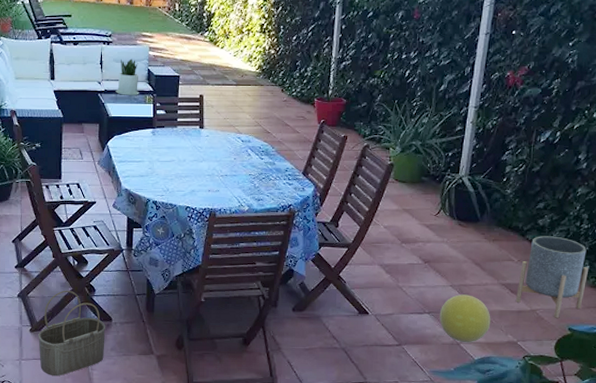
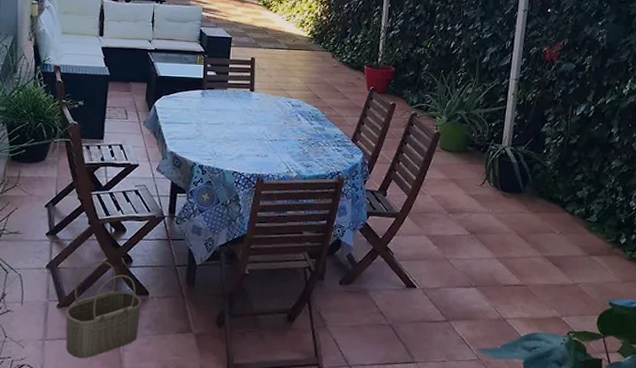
planter: present [115,59,139,96] -> none [165,18,191,56]
ball: present [439,294,491,343] -> none [486,267,536,319]
planter: present [516,236,589,318] -> none [559,208,626,292]

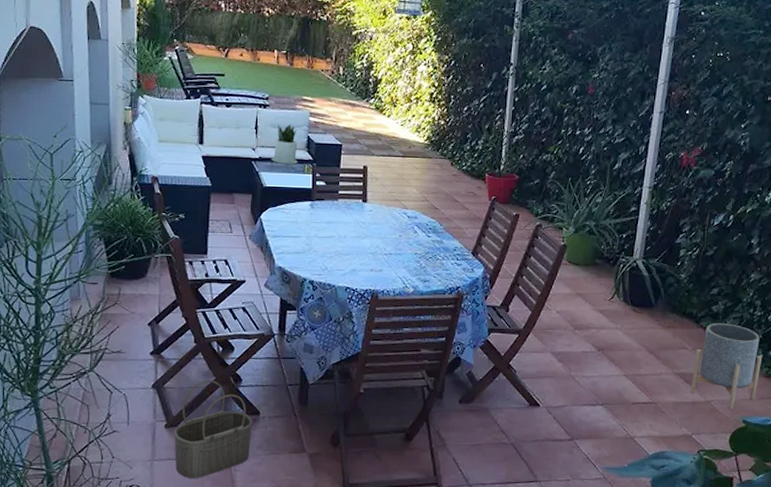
planter: none [165,18,191,56] -> present [271,124,297,165]
planter: none [559,208,626,292] -> present [691,323,763,410]

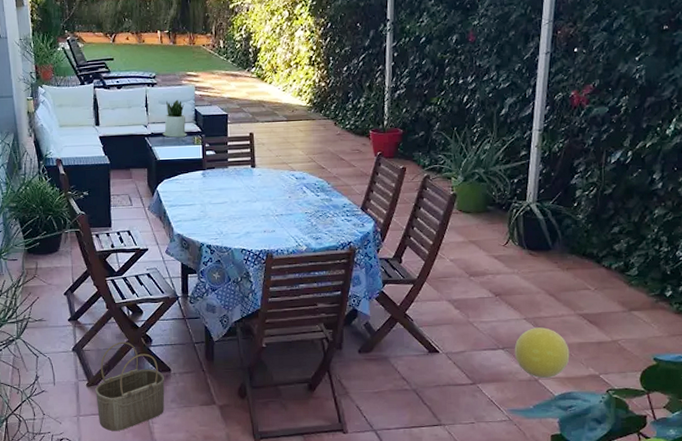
ball: none [613,385,666,437] -> present [514,327,570,379]
planter: present [691,323,763,410] -> none [595,261,672,348]

